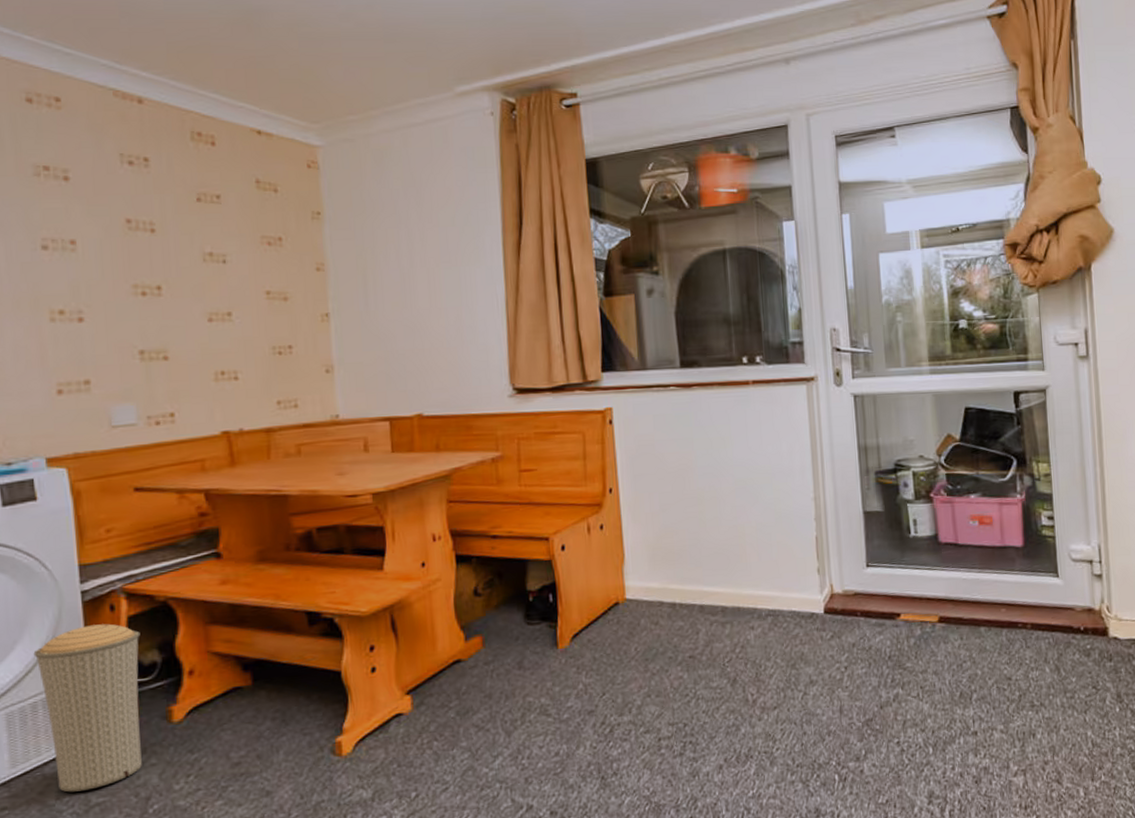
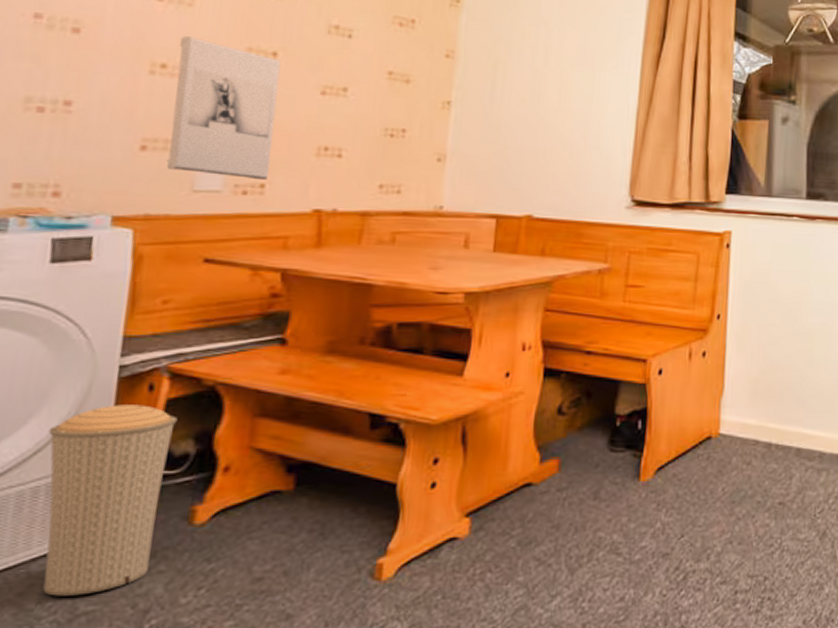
wall sculpture: none [71,281,176,410] -> present [166,36,281,181]

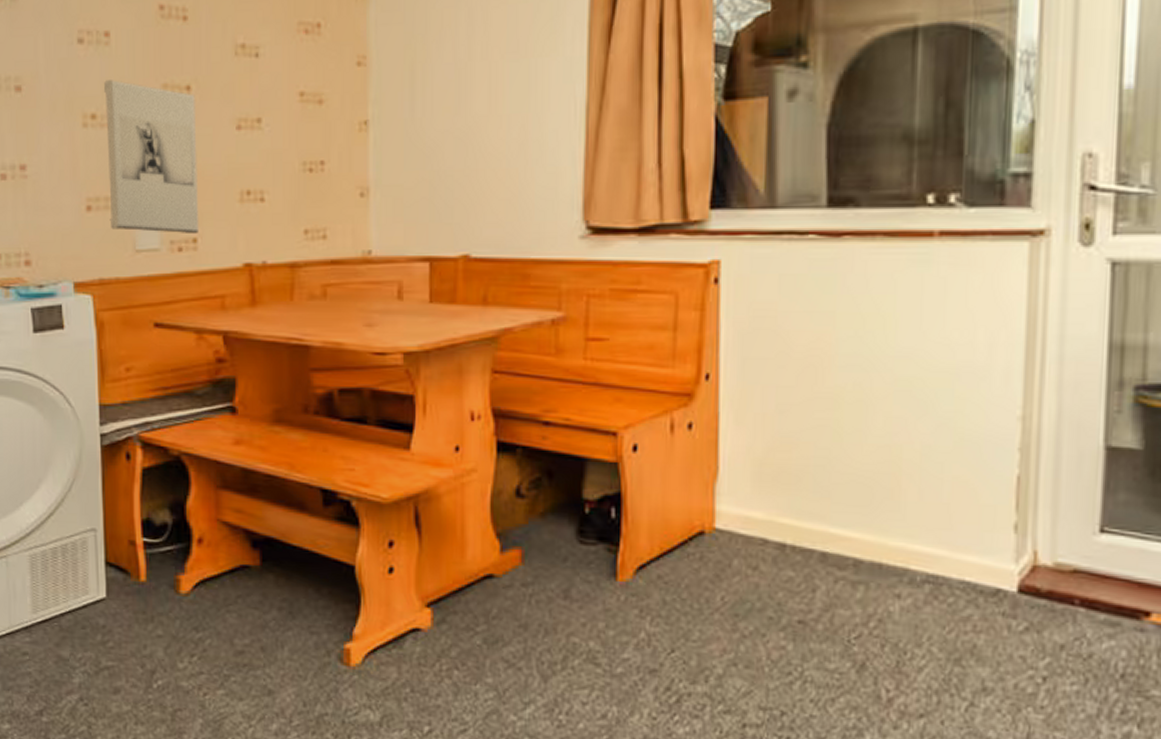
trash can: present [43,404,178,596] -> none [55,472,153,651]

